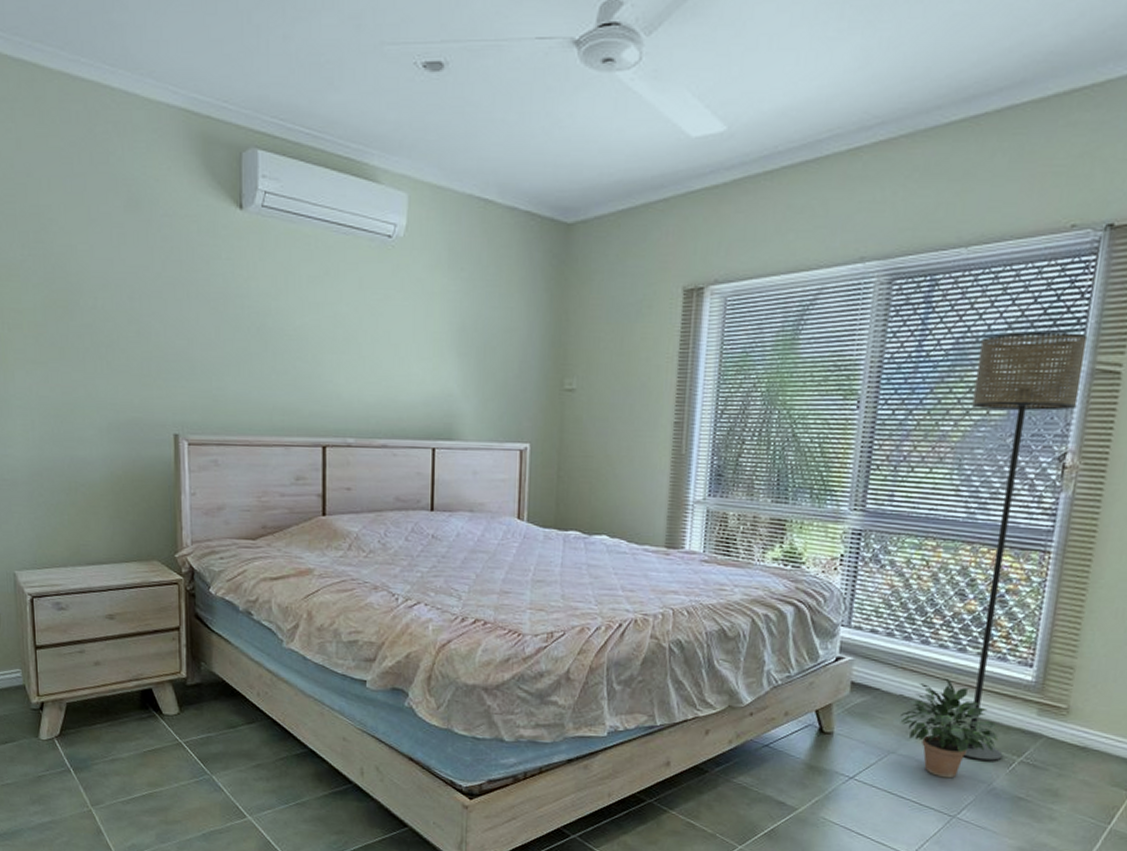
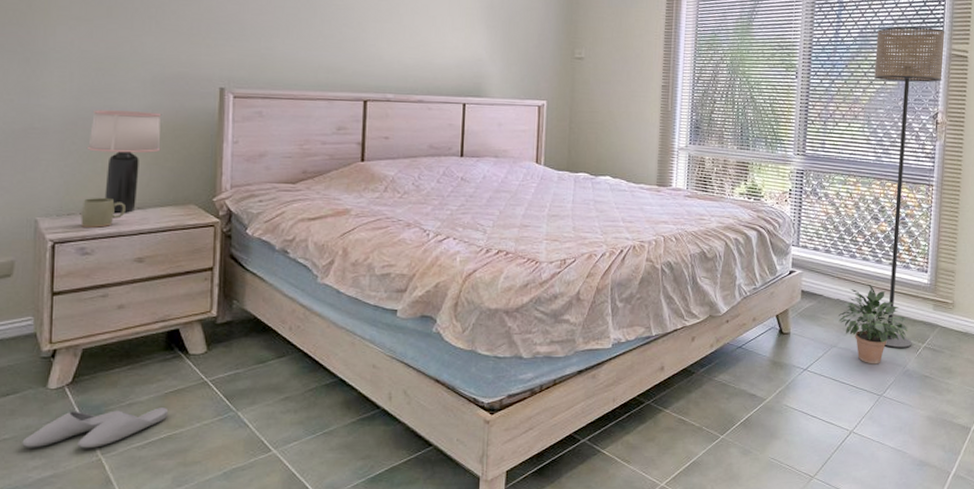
slippers: none [22,762,148,800] -> present [22,408,169,449]
table lamp: none [53,459,122,568] -> present [86,110,162,213]
mug: none [53,551,94,583] -> present [80,197,125,228]

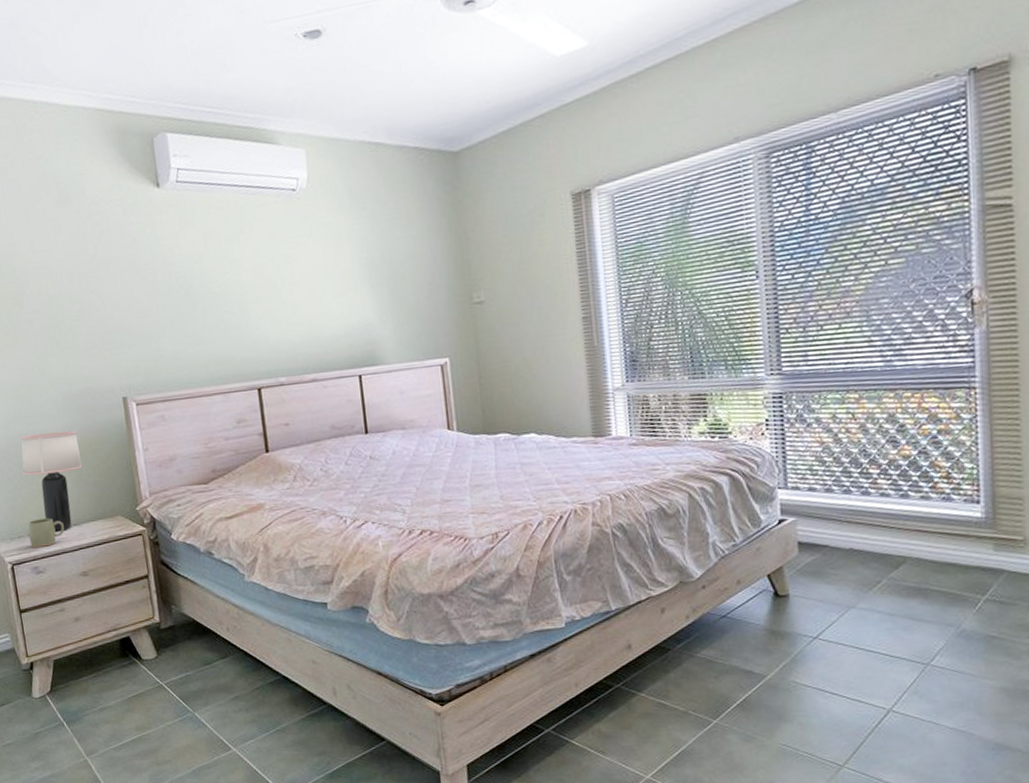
slippers: present [22,408,169,449] -> none [22,711,135,752]
potted plant: present [837,283,908,364] -> none [853,525,959,626]
floor lamp: present [874,26,945,349] -> none [866,173,975,605]

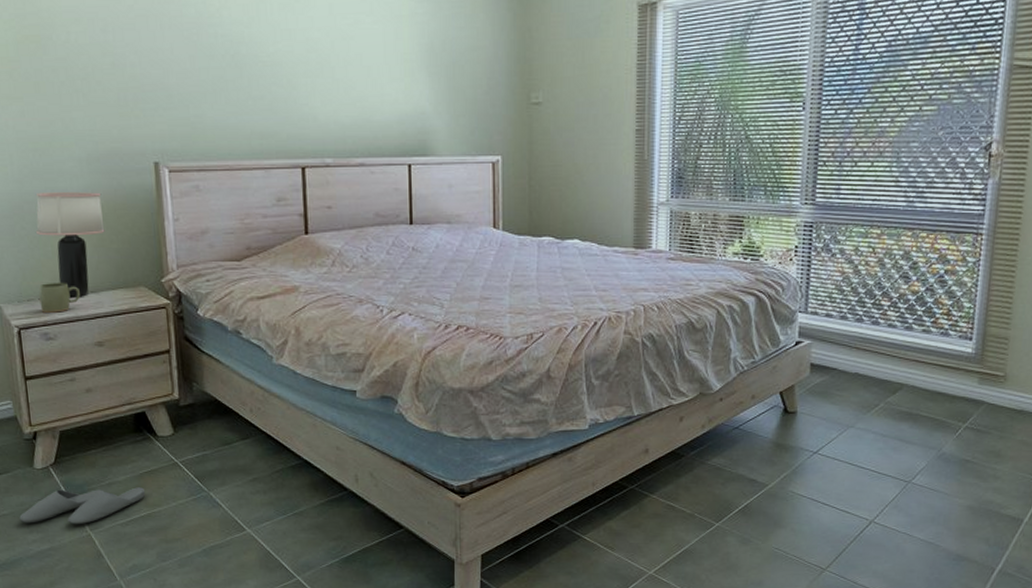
slippers: none [22,711,135,752] -> present [19,487,146,525]

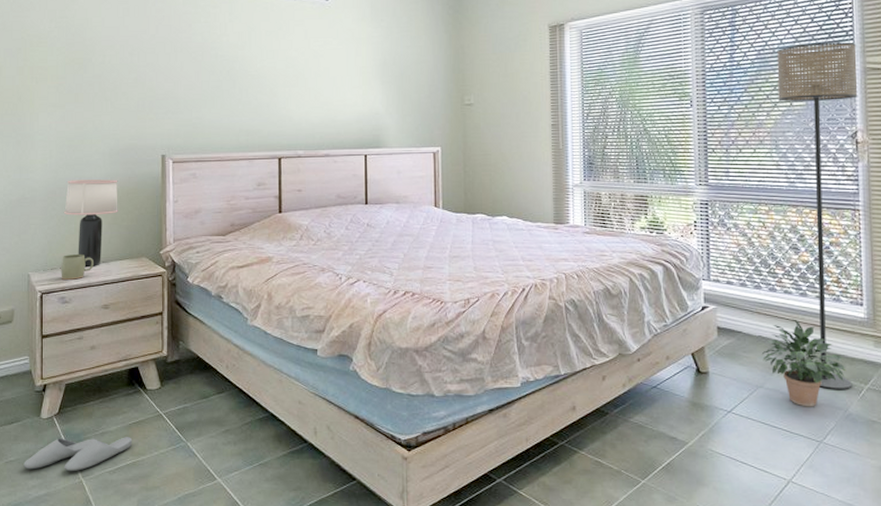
potted plant: none [855,354,945,447] -> present [761,319,846,407]
floor lamp: none [906,32,1005,430] -> present [776,42,858,390]

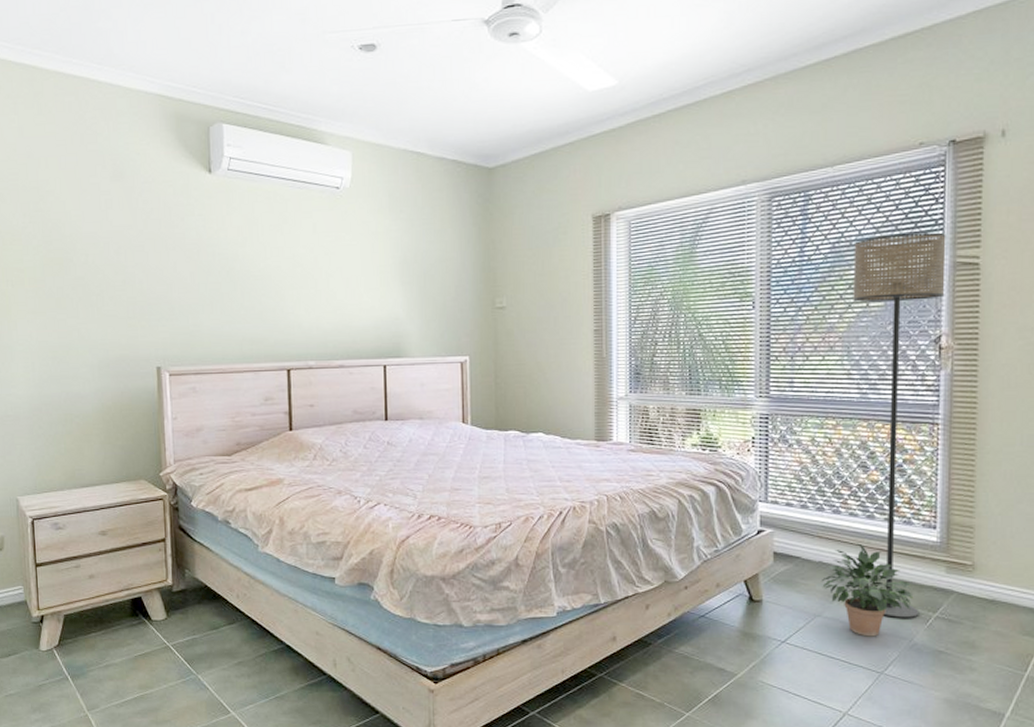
slippers: present [23,437,133,472] -> none [24,669,139,706]
mug: present [61,253,93,280] -> none [51,476,88,504]
table lamp: present [63,179,118,266] -> none [51,394,112,490]

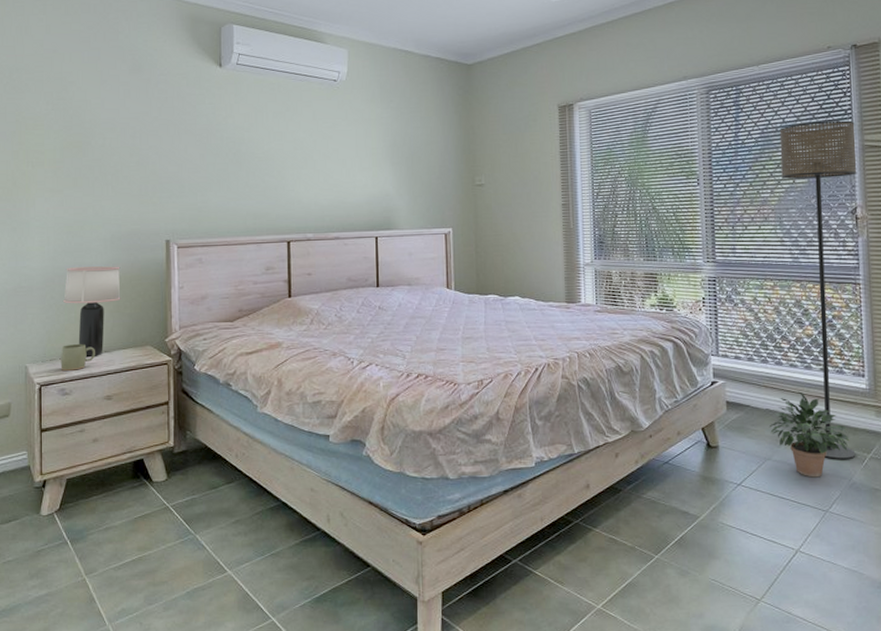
table lamp: none [51,394,112,490] -> present [62,266,121,357]
mug: none [51,476,88,504] -> present [60,343,95,371]

